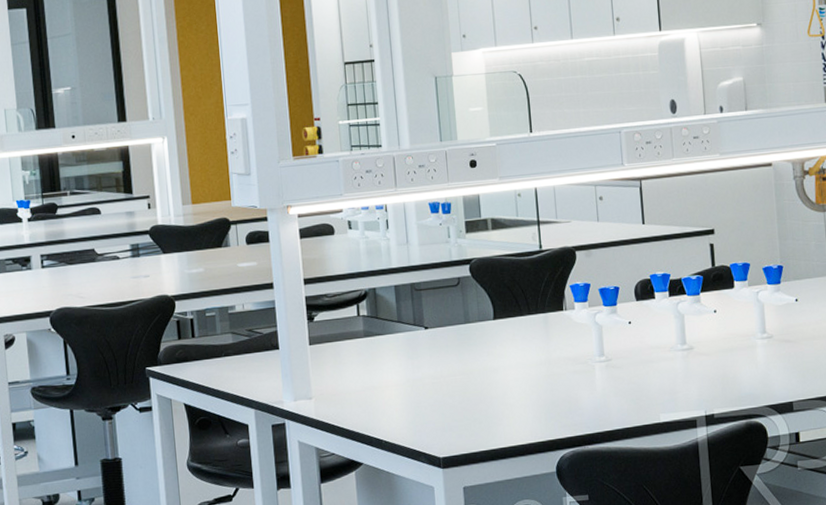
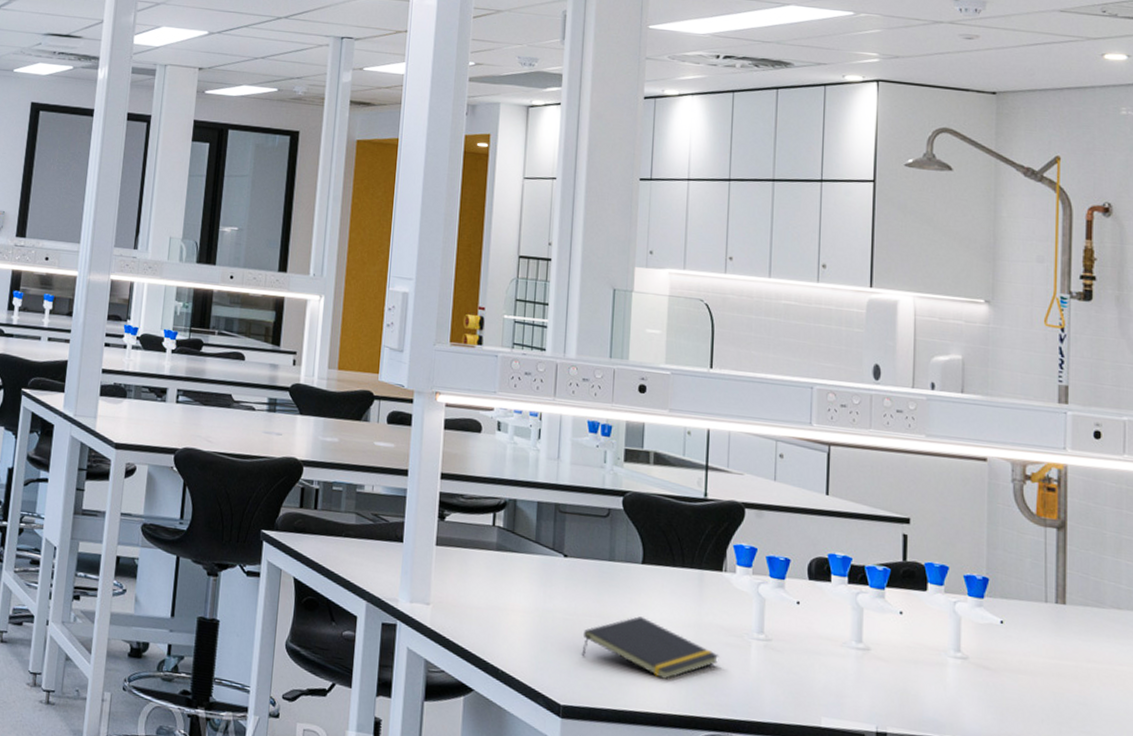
notepad: none [451,365,570,415] -> present [581,616,719,680]

